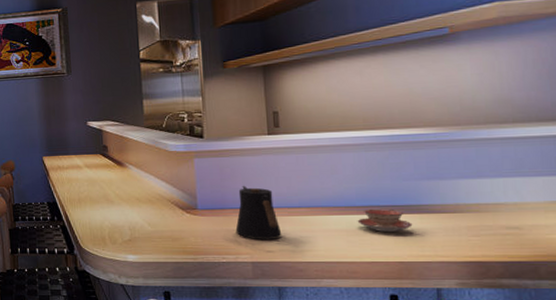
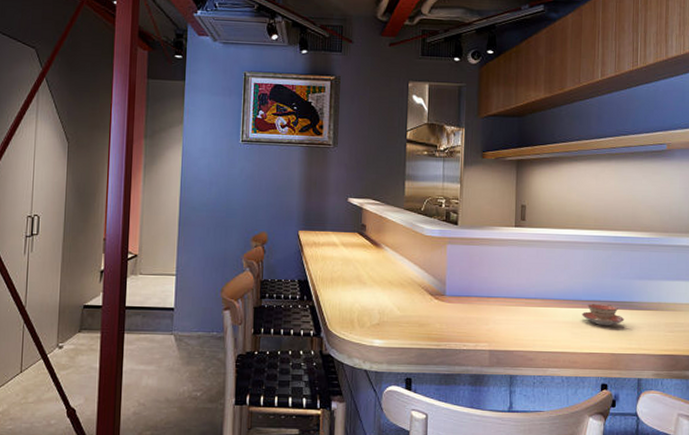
kettle: present [235,185,282,241] -> none [478,274,518,330]

